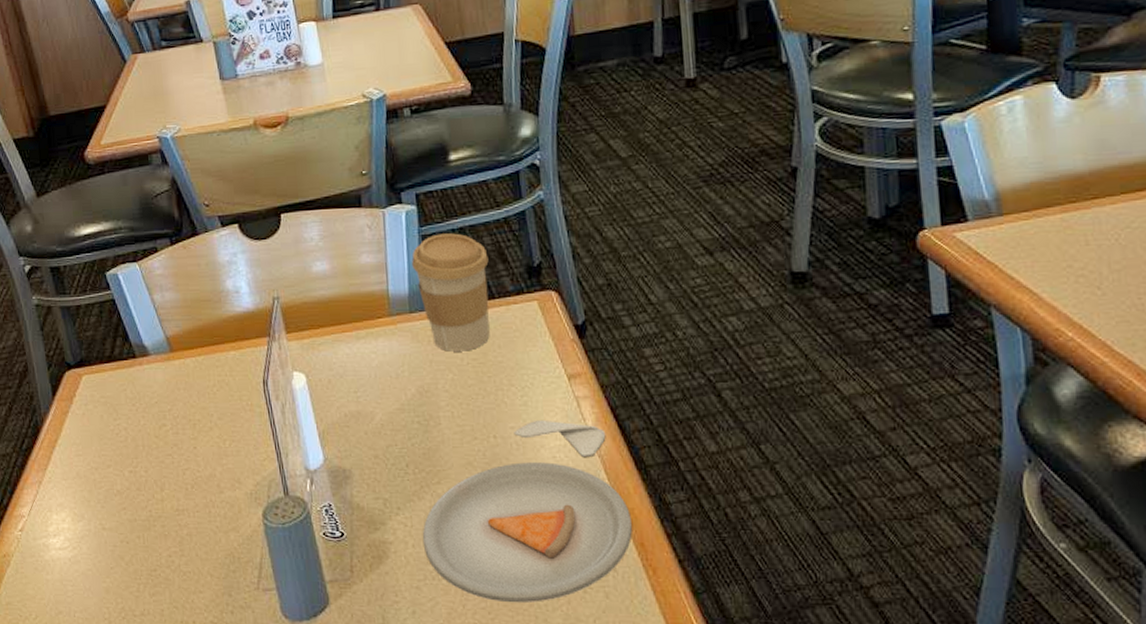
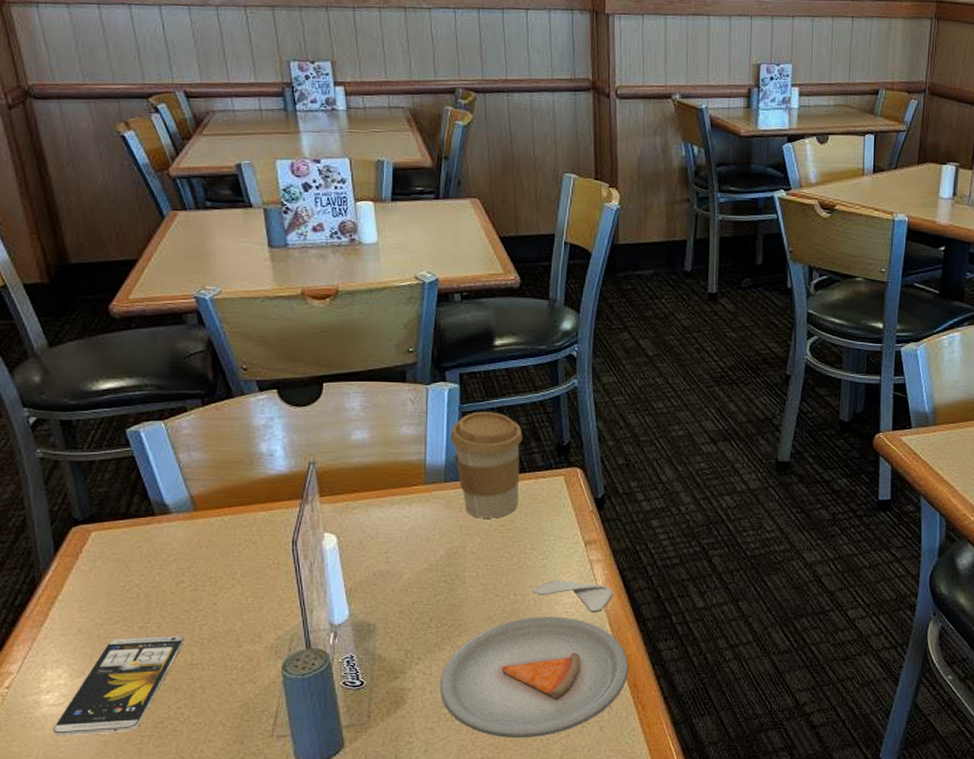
smartphone: none [61,481,169,581] -> present [53,636,183,736]

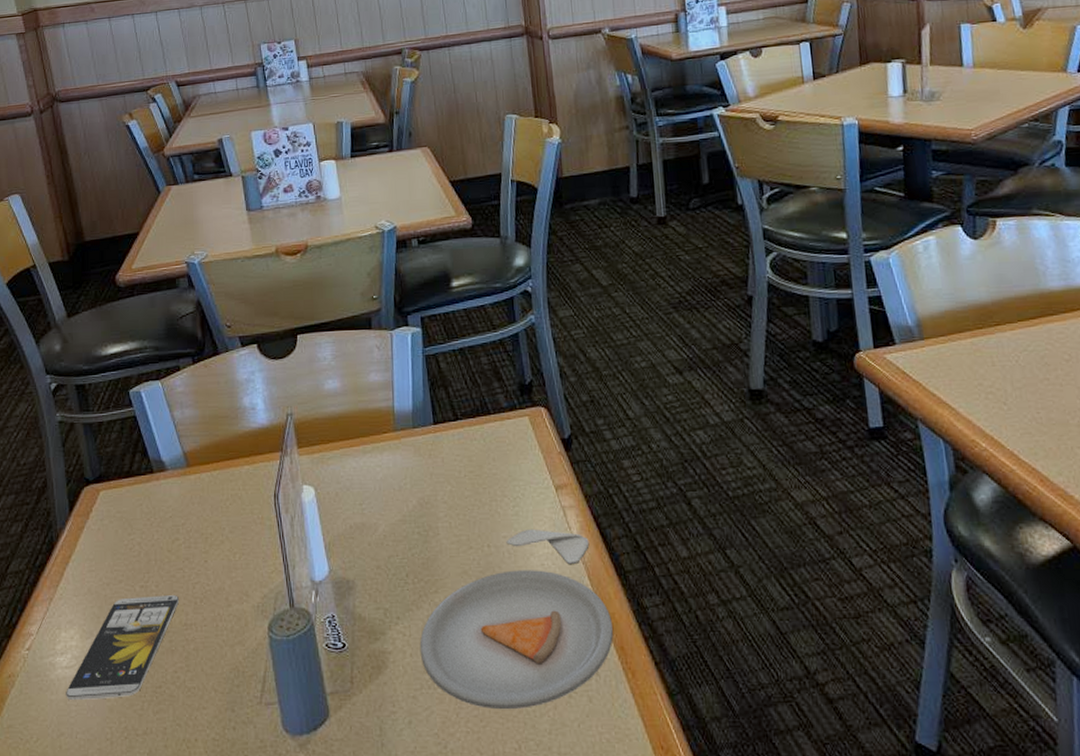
coffee cup: present [451,412,523,518] -> none [416,353,486,465]

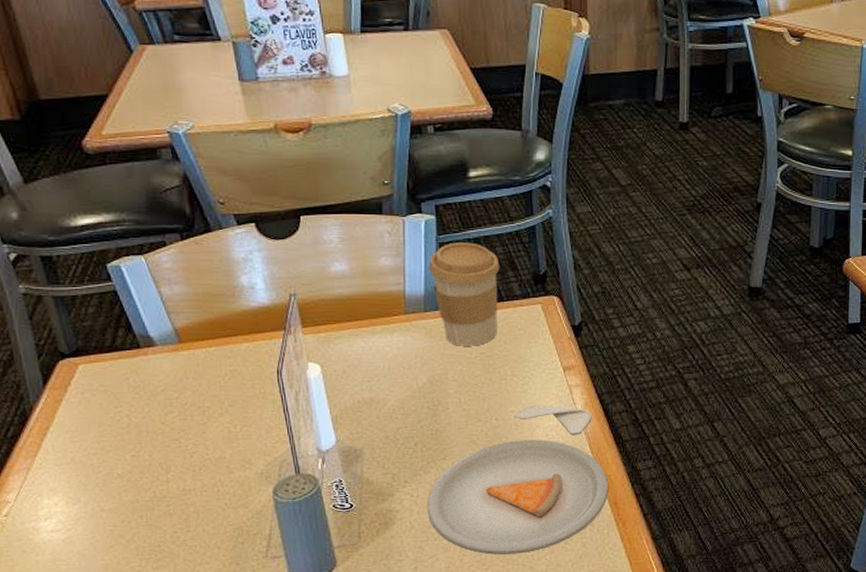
smartphone: present [66,595,179,700] -> none [53,464,175,560]
coffee cup: none [416,353,486,465] -> present [429,242,500,346]

